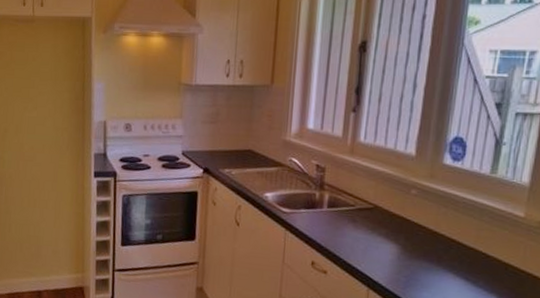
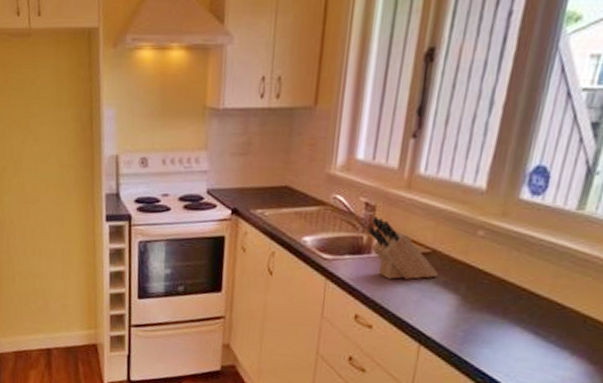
knife block: none [319,176,380,231] -> present [367,216,438,279]

